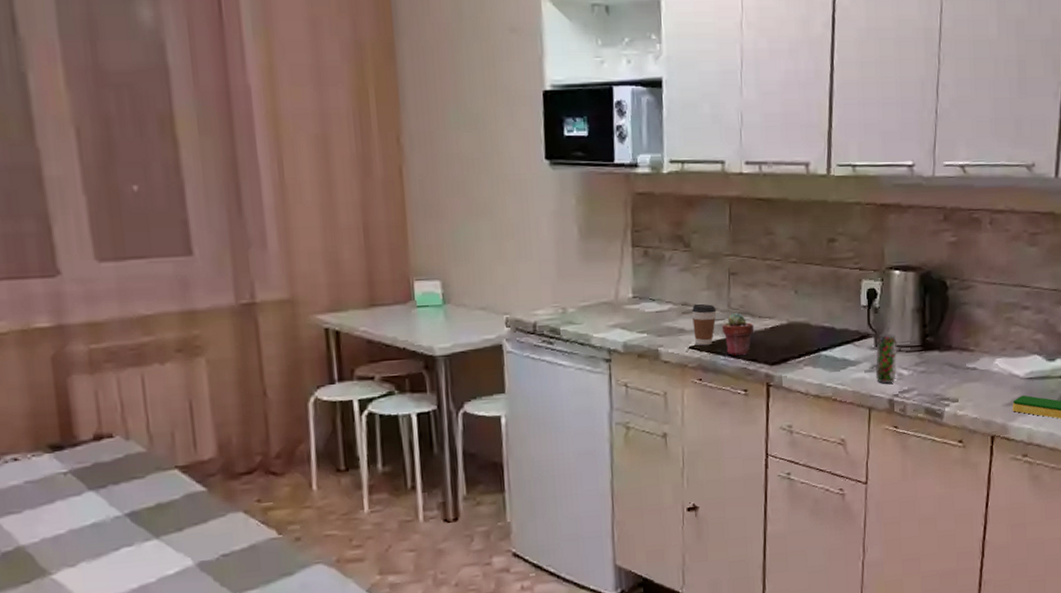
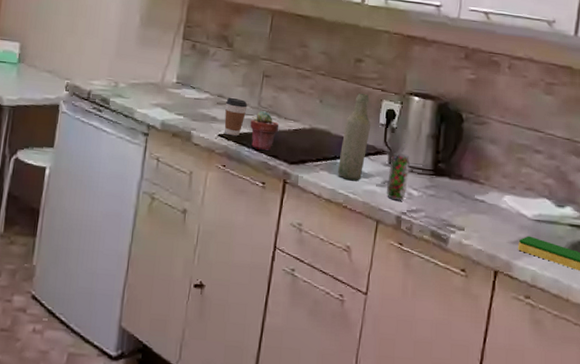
bottle: none [822,276,852,372] -> present [338,93,371,181]

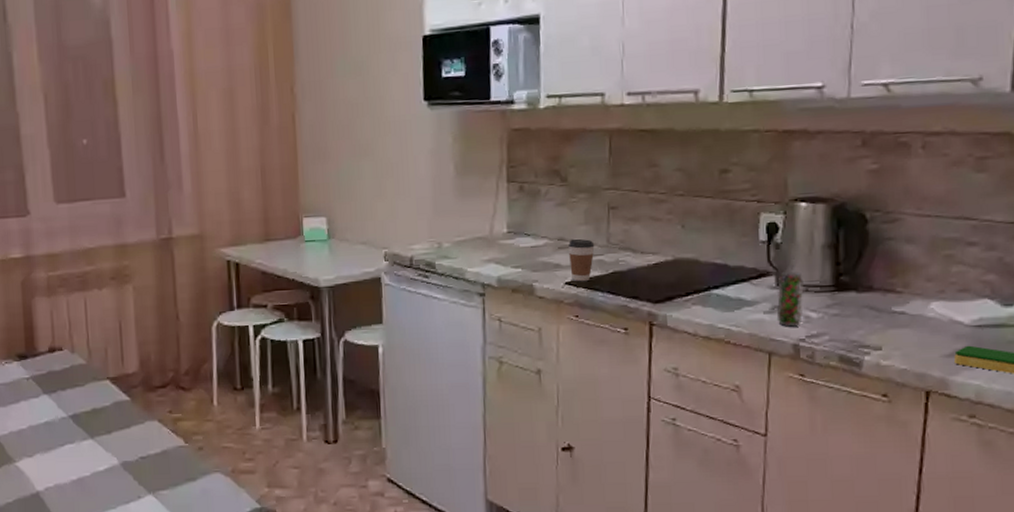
potted succulent: present [249,110,279,151] -> none [600,248,636,293]
bottle: present [338,93,371,181] -> none [713,209,749,312]

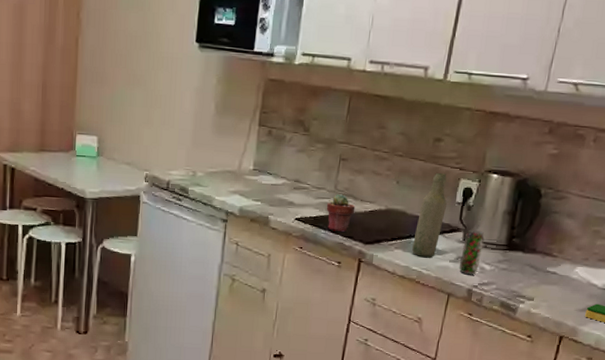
coffee cup: present [569,238,595,282] -> none [301,182,324,220]
potted succulent: none [600,248,636,293] -> present [326,194,356,233]
bottle: none [713,209,749,312] -> present [412,172,447,258]

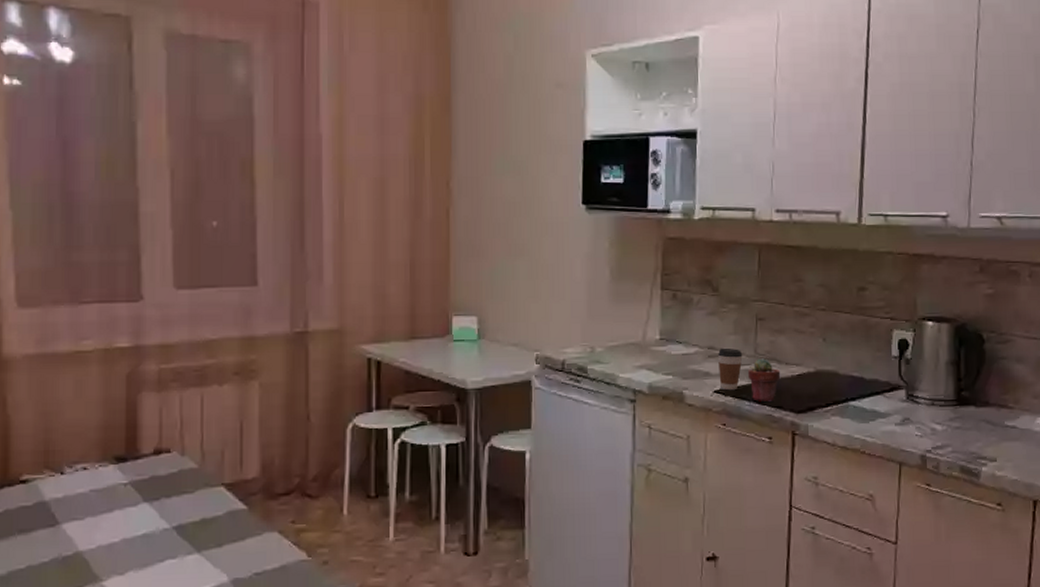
coffee cup: none [301,182,324,220] -> present [718,348,743,391]
bottle: present [412,172,447,258] -> none [851,325,882,423]
beverage can: present [459,229,485,274] -> none [906,385,930,437]

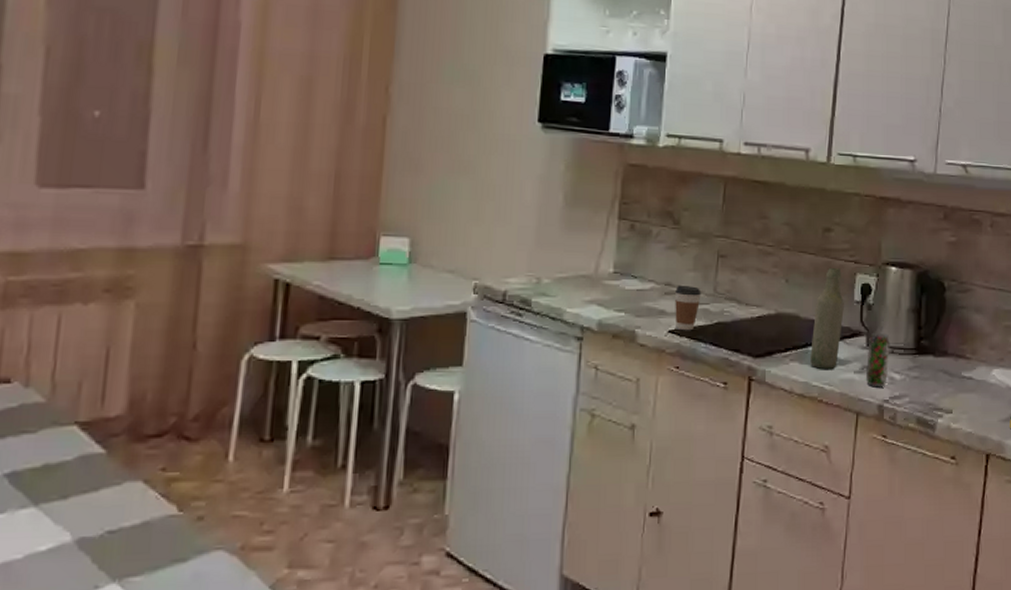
potted succulent: present [747,358,781,403] -> none [705,298,740,345]
bottle: none [851,325,882,423] -> present [810,267,844,370]
beverage can: none [906,385,930,437] -> present [865,332,890,386]

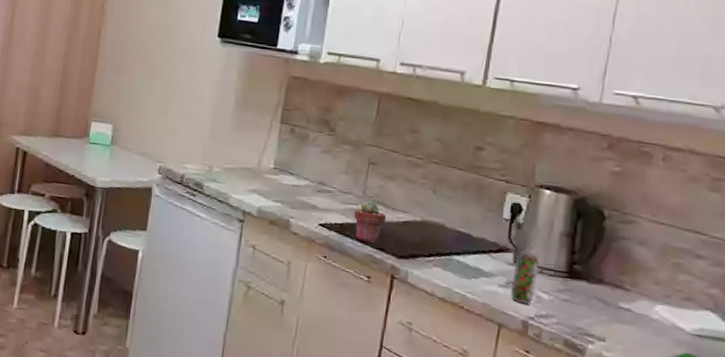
coffee cup: present [675,285,701,331] -> none [325,184,351,227]
potted succulent: none [705,298,740,345] -> present [353,200,387,244]
bottle: present [810,267,844,370] -> none [453,184,492,280]

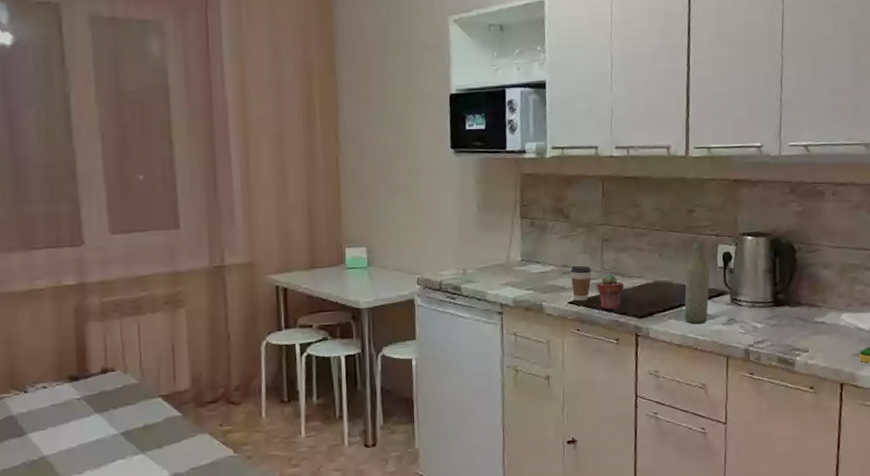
coffee cup: none [325,184,351,227] -> present [571,265,592,302]
bottle: none [453,184,492,280] -> present [684,241,710,324]
beverage can: present [510,250,539,304] -> none [732,290,751,334]

